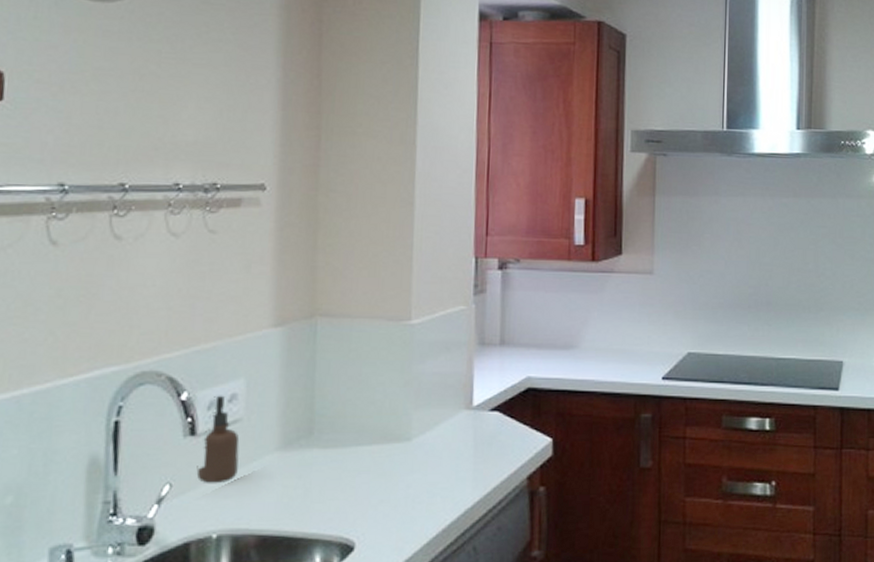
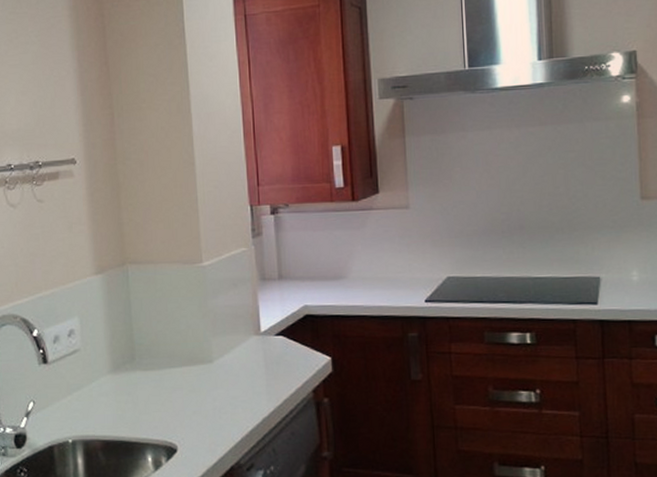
soap dispenser: present [196,395,240,484] -> none [51,331,82,401]

